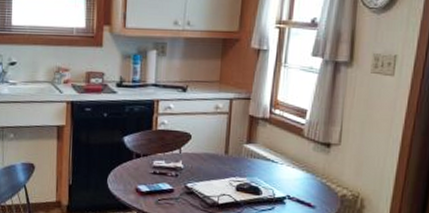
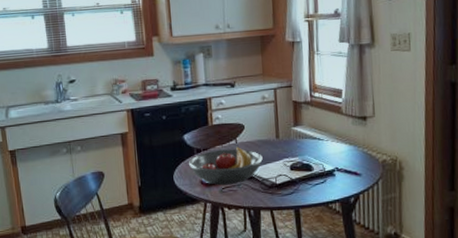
fruit bowl: none [126,156,207,198] -> present [189,146,263,186]

